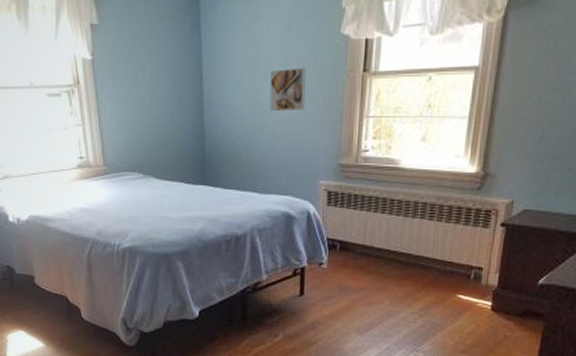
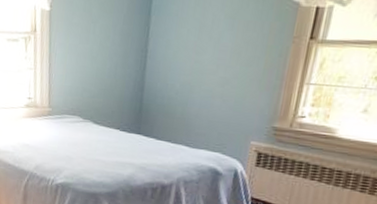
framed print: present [270,67,306,111] -> none [210,30,251,72]

